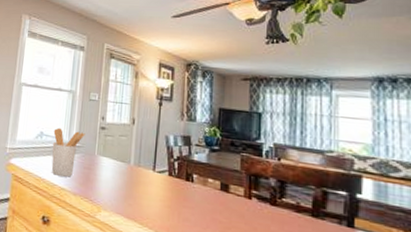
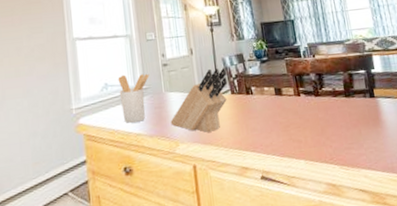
knife block: none [97,143,168,209] -> present [170,67,228,133]

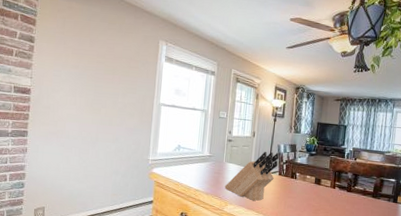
utensil holder: present [118,73,150,123] -> none [188,141,216,181]

